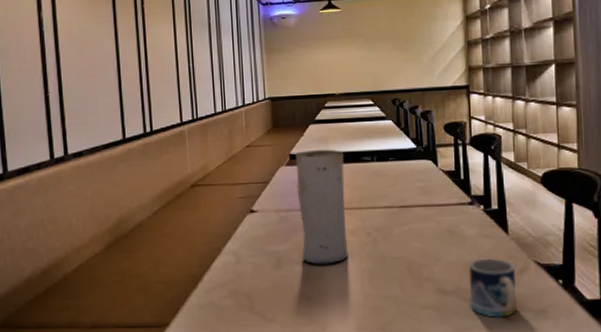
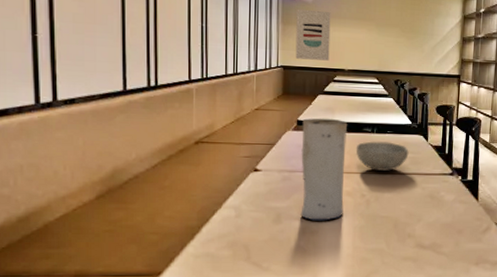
wall art: none [279,33,318,88] -> present [295,8,331,61]
bowl: none [355,170,417,204] -> present [355,141,409,171]
mug: present [469,258,518,318] -> none [442,220,480,268]

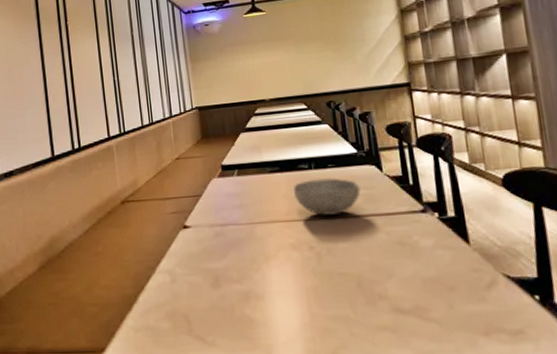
wall art: present [295,8,331,61] -> none [204,38,247,97]
vase: present [300,118,348,221] -> none [227,158,291,283]

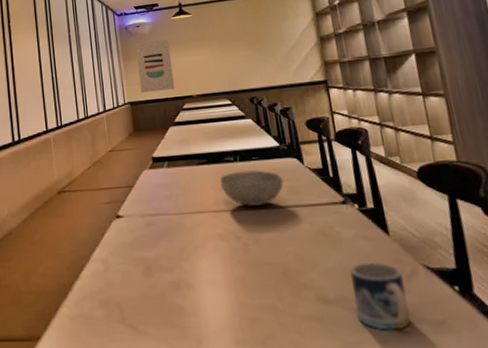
wall art: none [204,38,247,97] -> present [135,38,175,93]
mug: none [427,271,489,340] -> present [350,262,412,331]

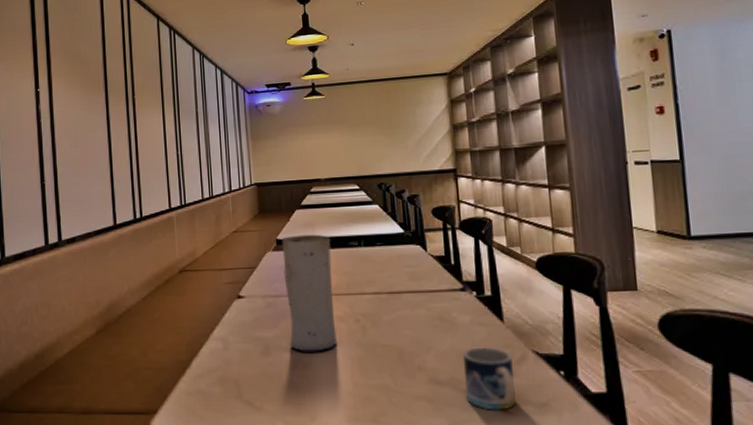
wall art: present [135,38,175,93] -> none [265,119,303,174]
vase: none [157,150,219,272] -> present [281,234,337,352]
bowl: present [219,170,284,206] -> none [342,255,406,290]

